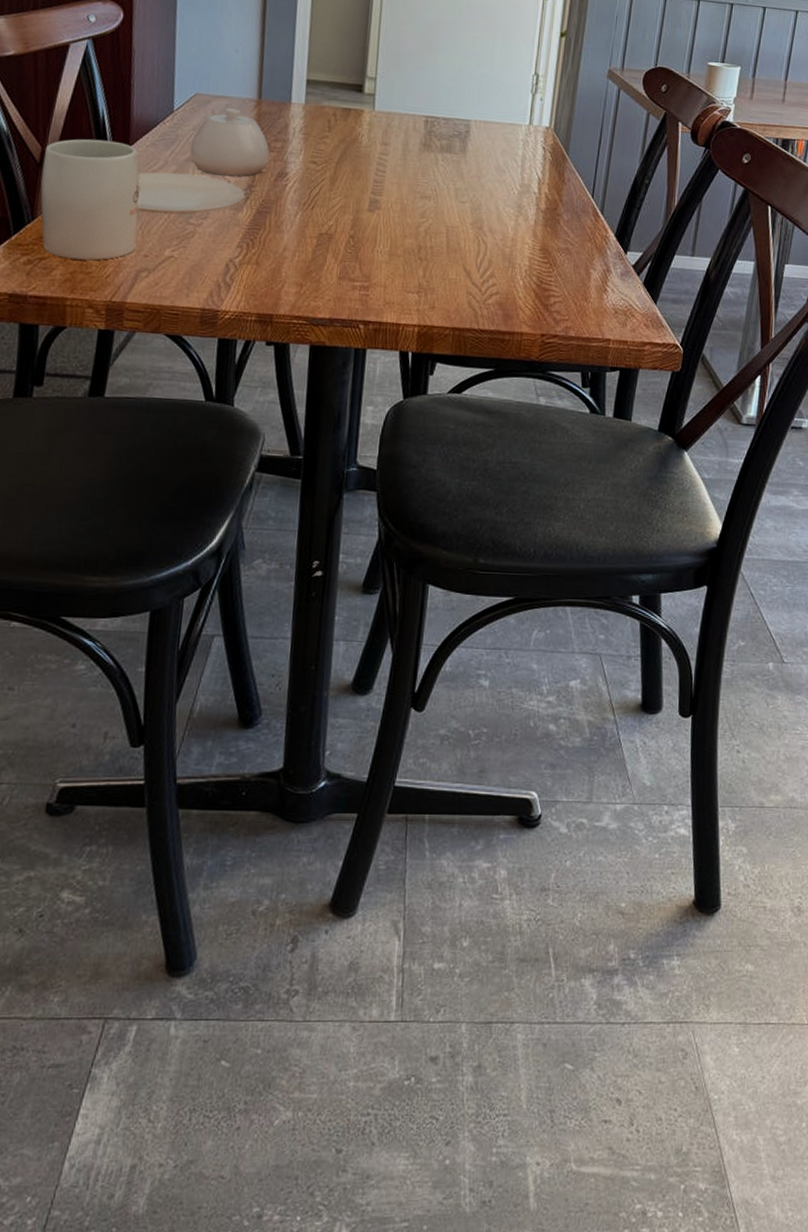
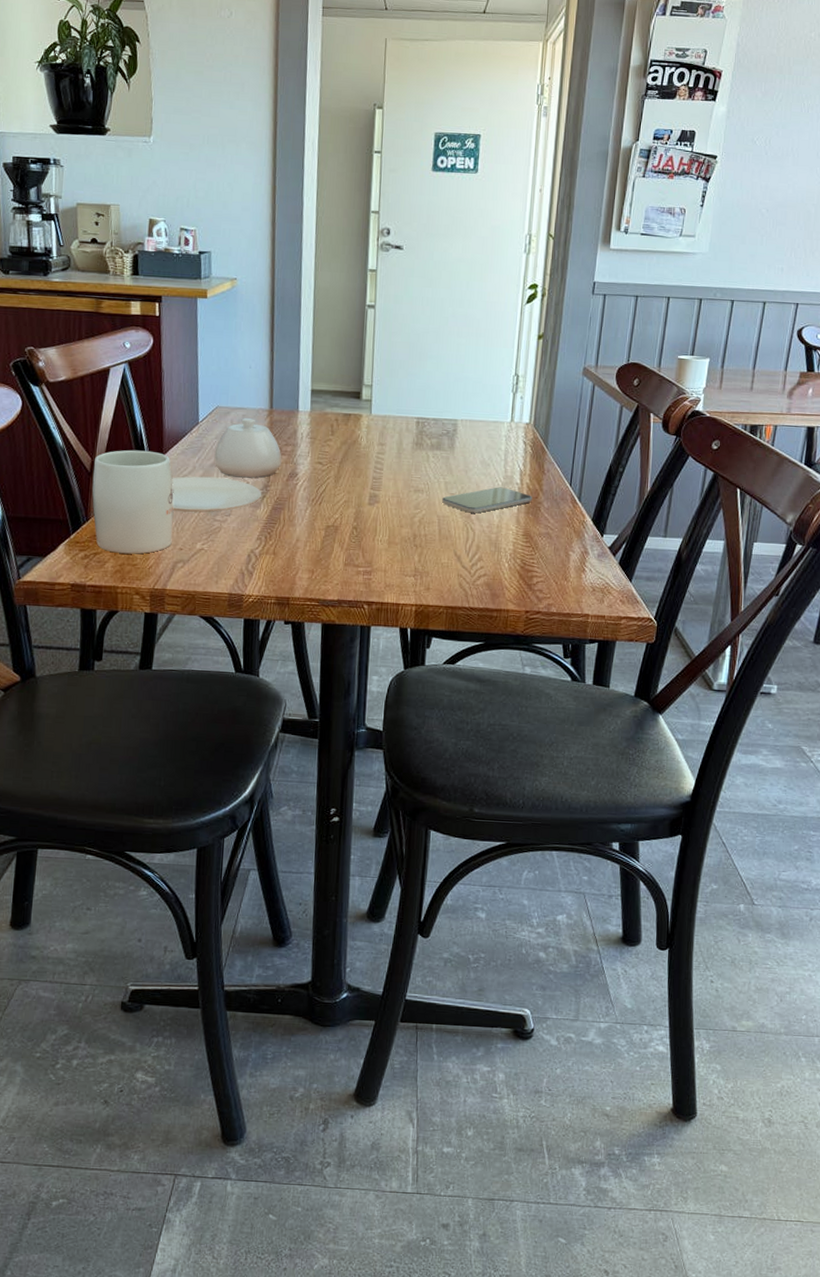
smartphone: none [450,196,551,225] -> present [441,487,532,513]

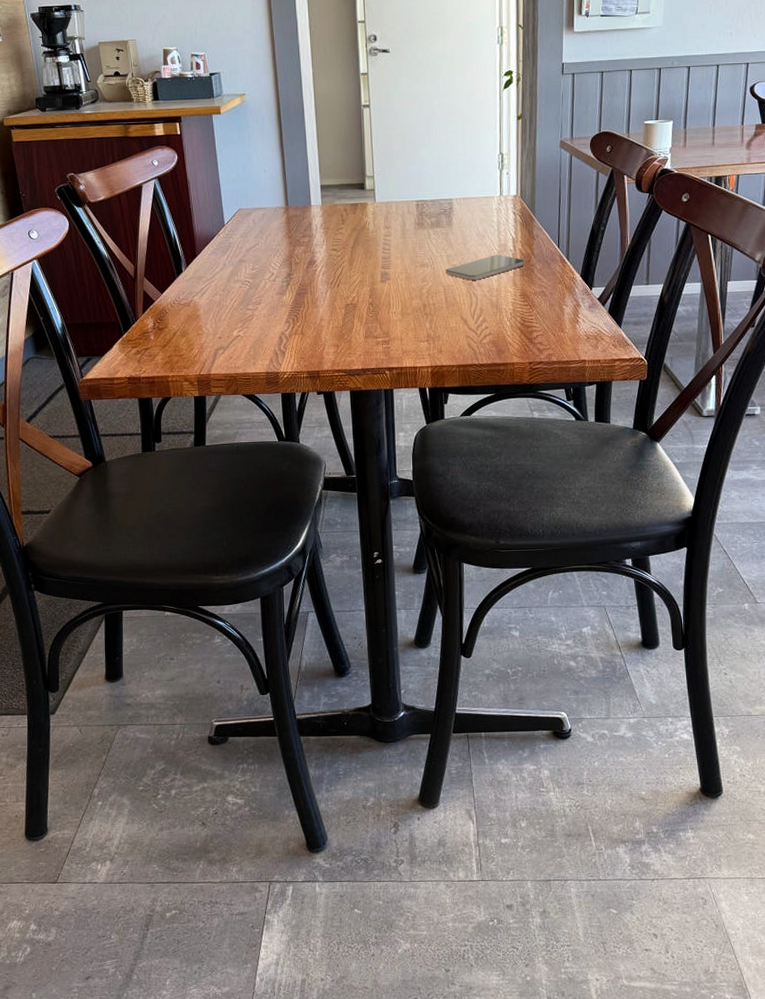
mug: present [92,449,175,554] -> none [136,254,212,347]
plate: present [171,476,262,513] -> none [206,271,286,305]
sugar bowl: present [214,418,282,478] -> none [241,216,301,270]

